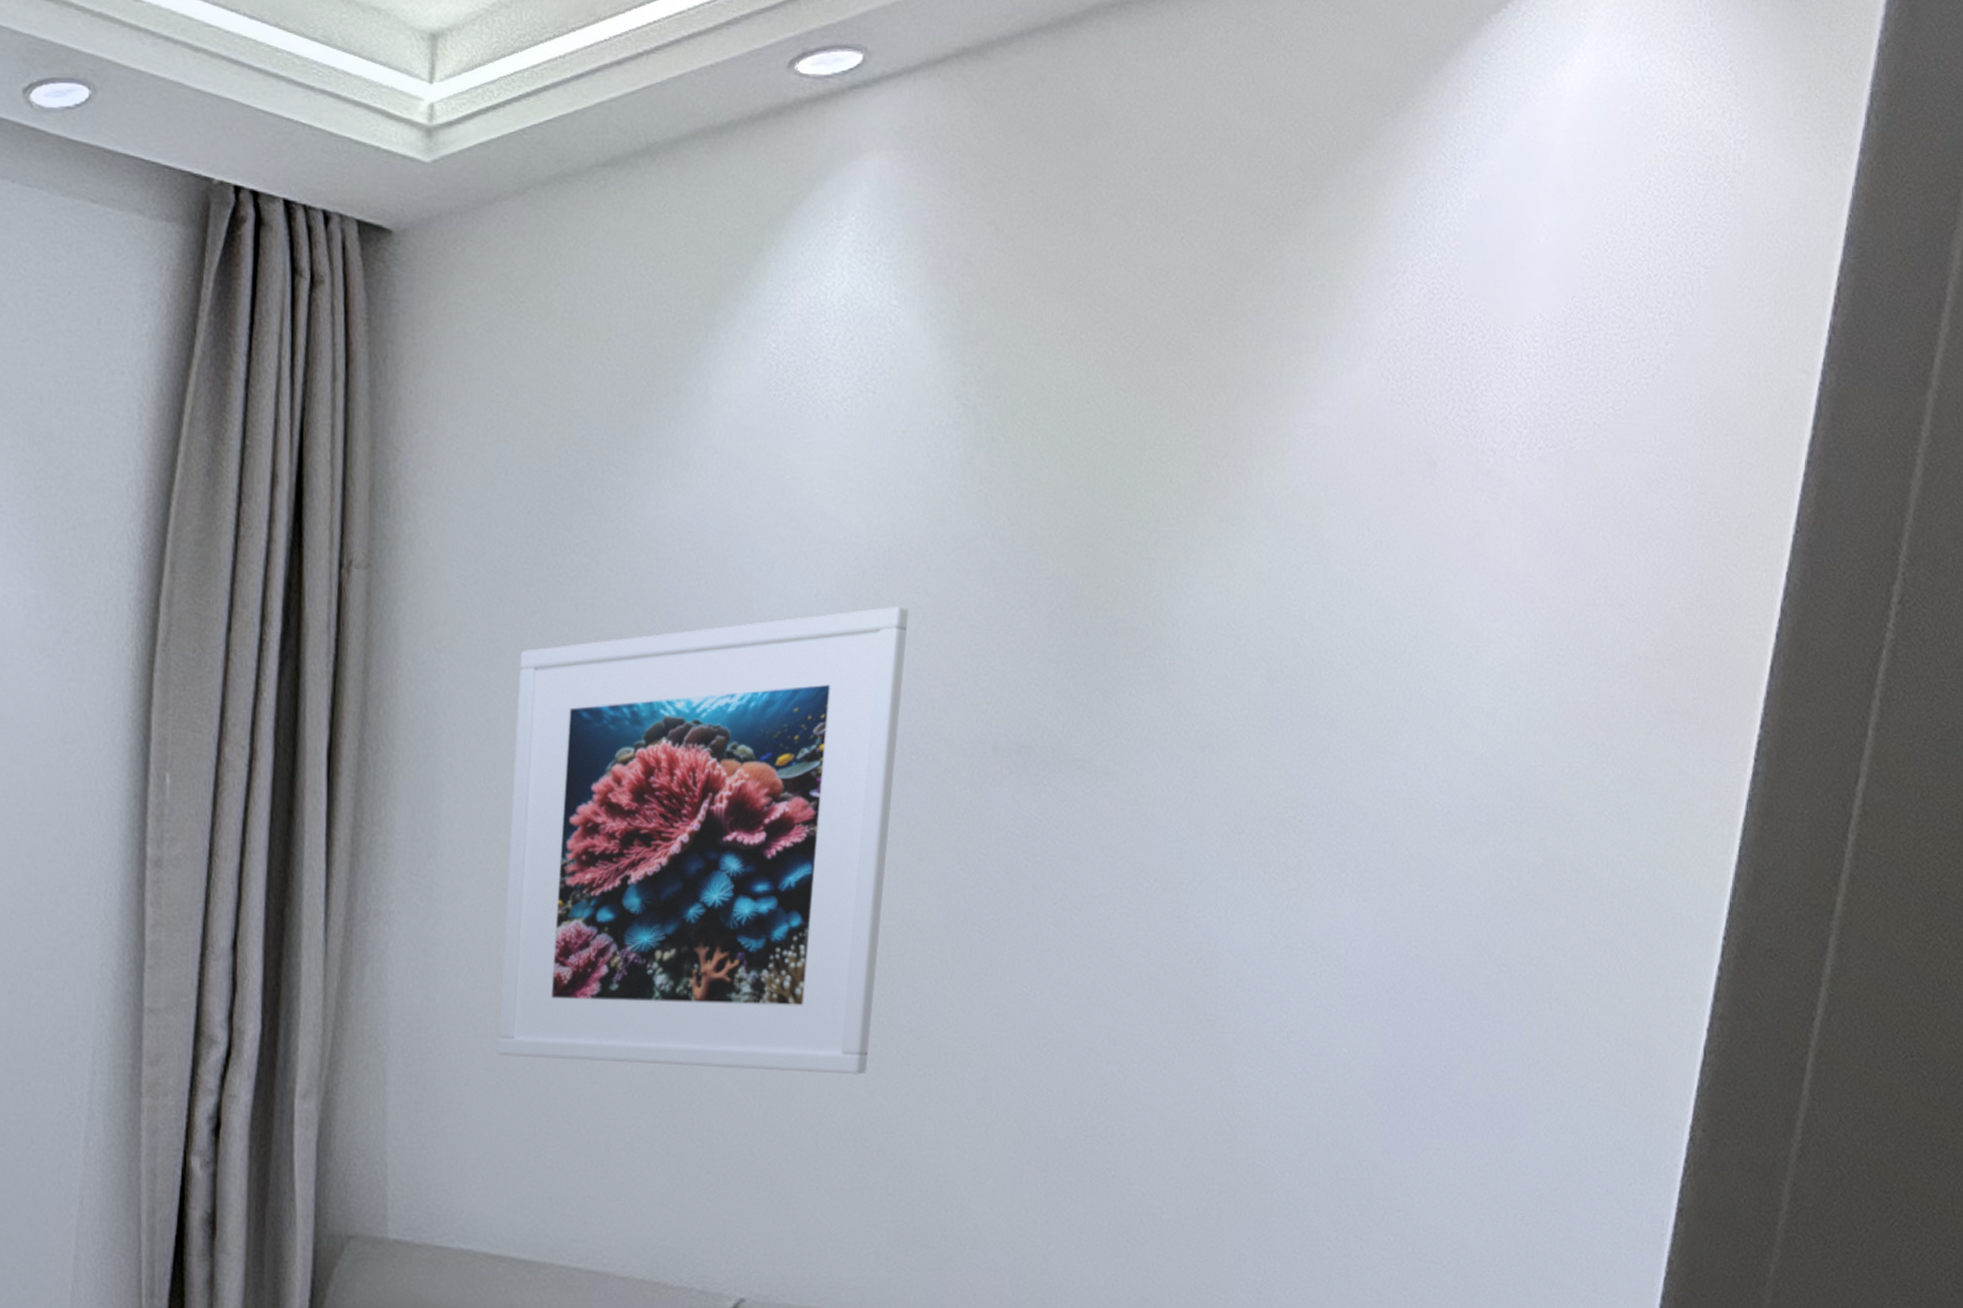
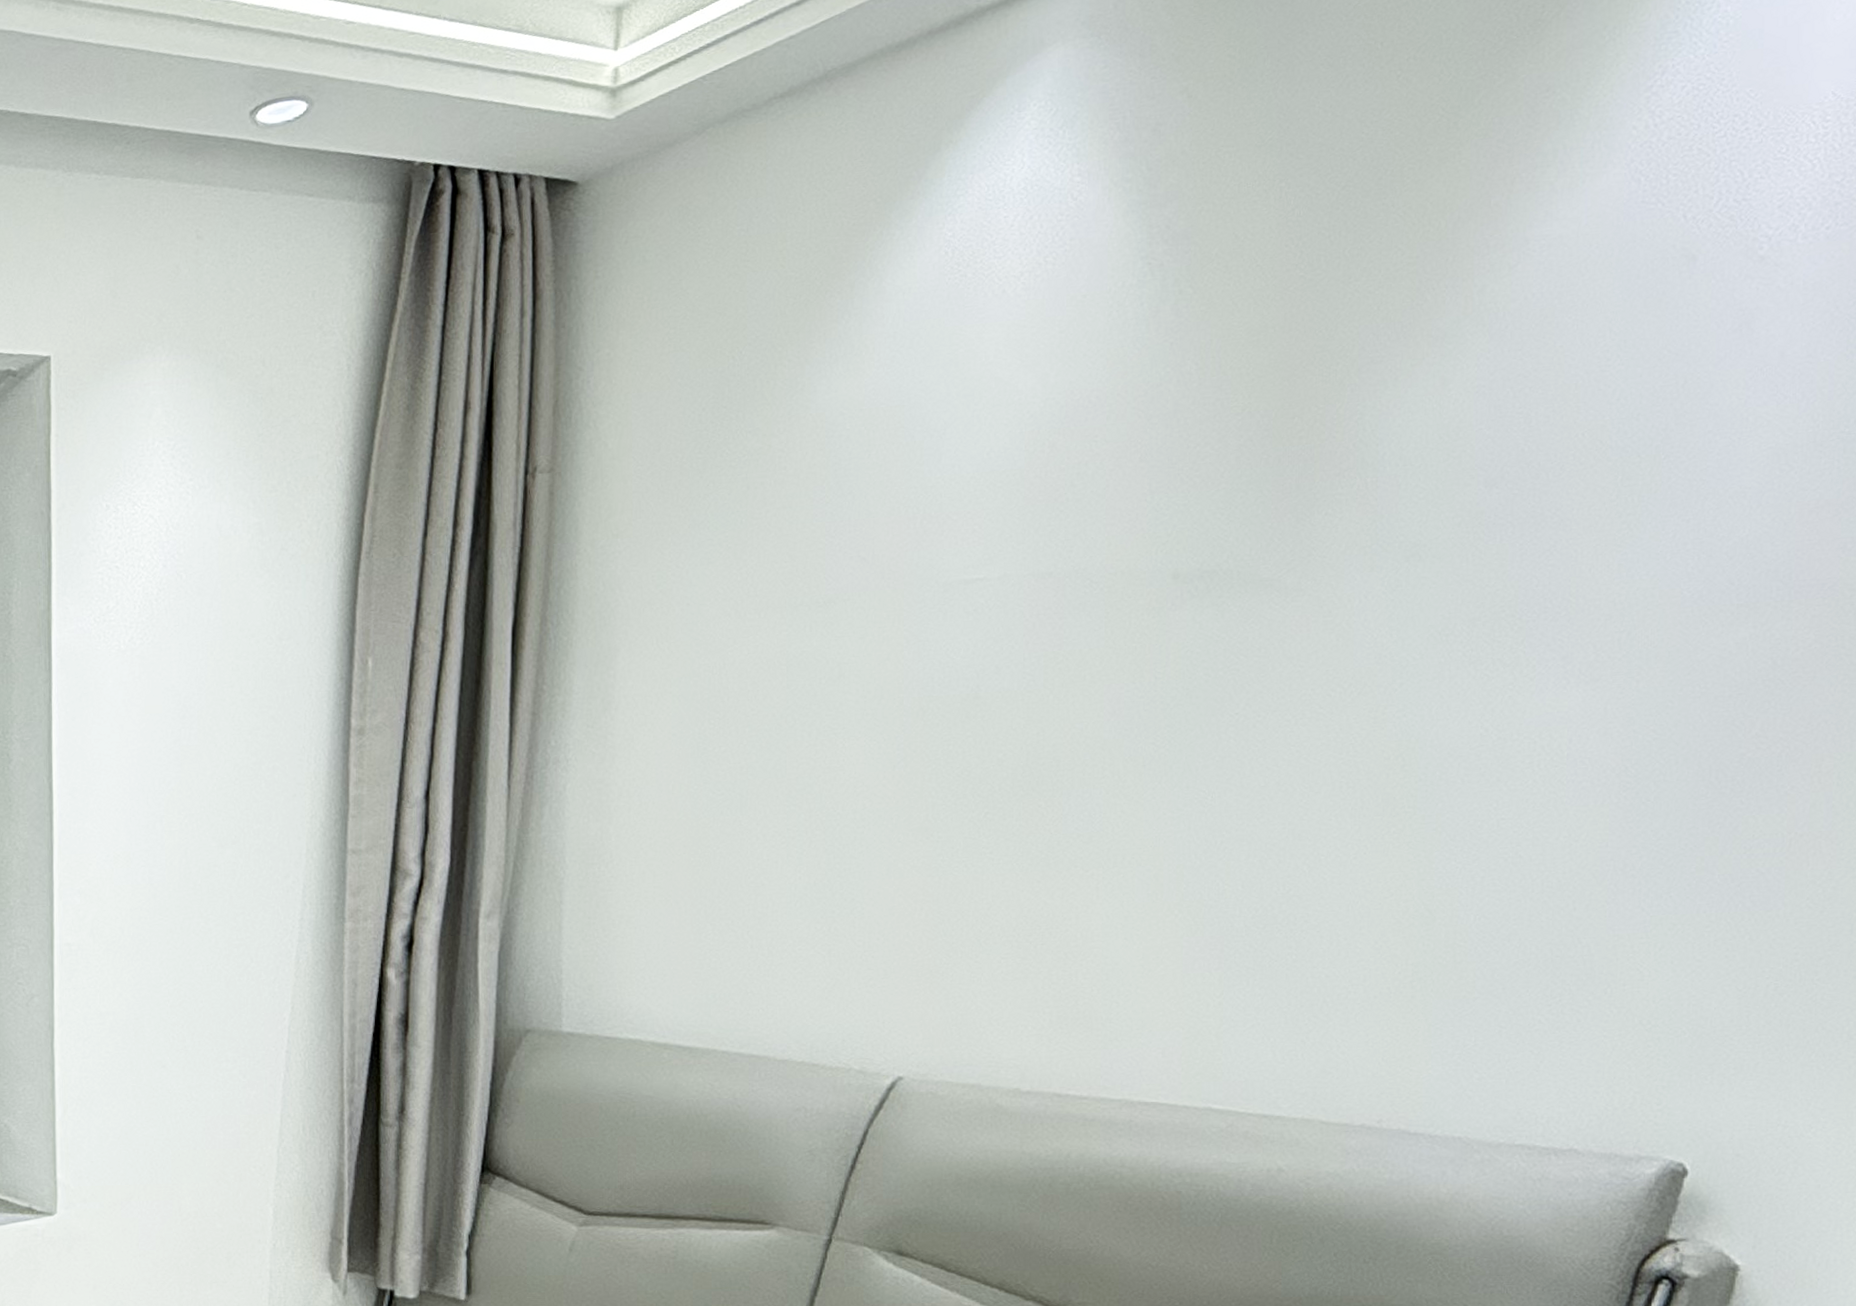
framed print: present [496,606,909,1075] -> none [665,455,1085,878]

